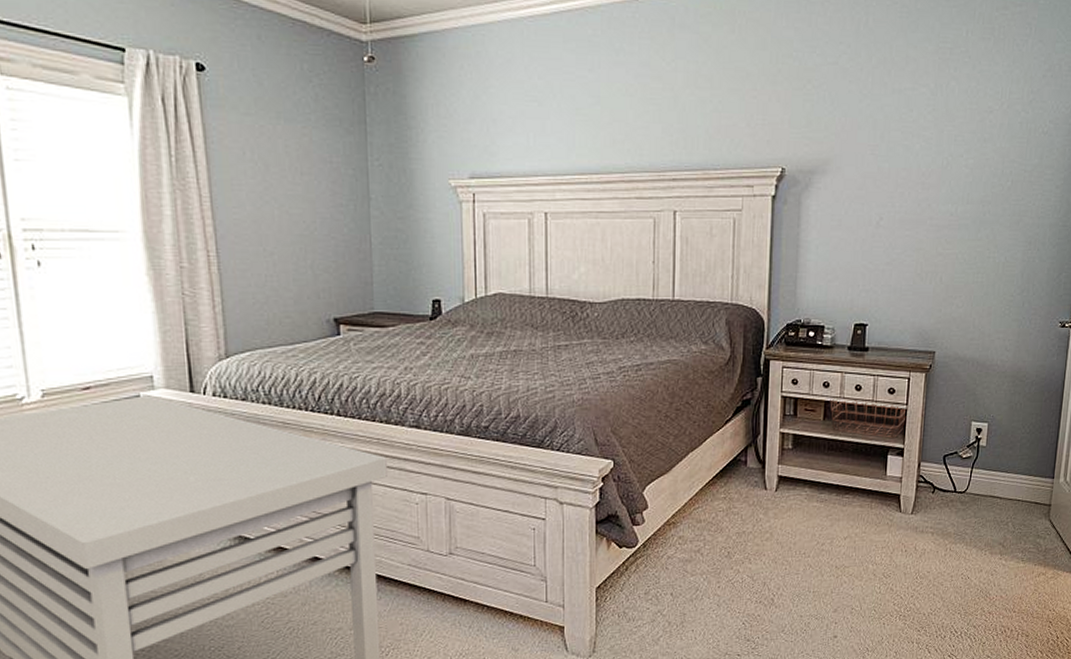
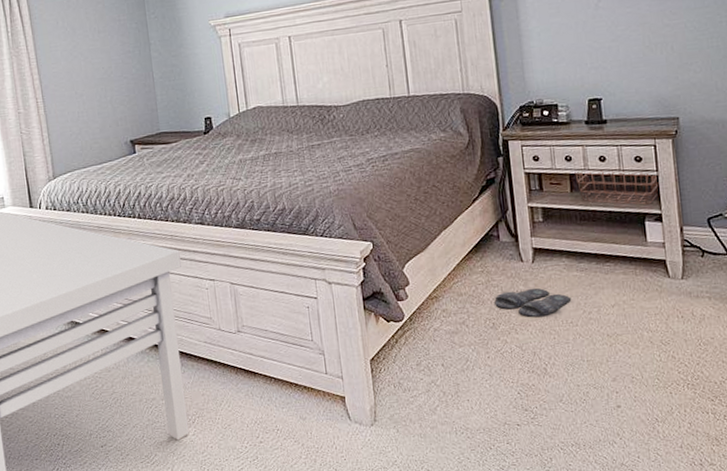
slippers: none [733,517,807,548] -> present [495,287,570,318]

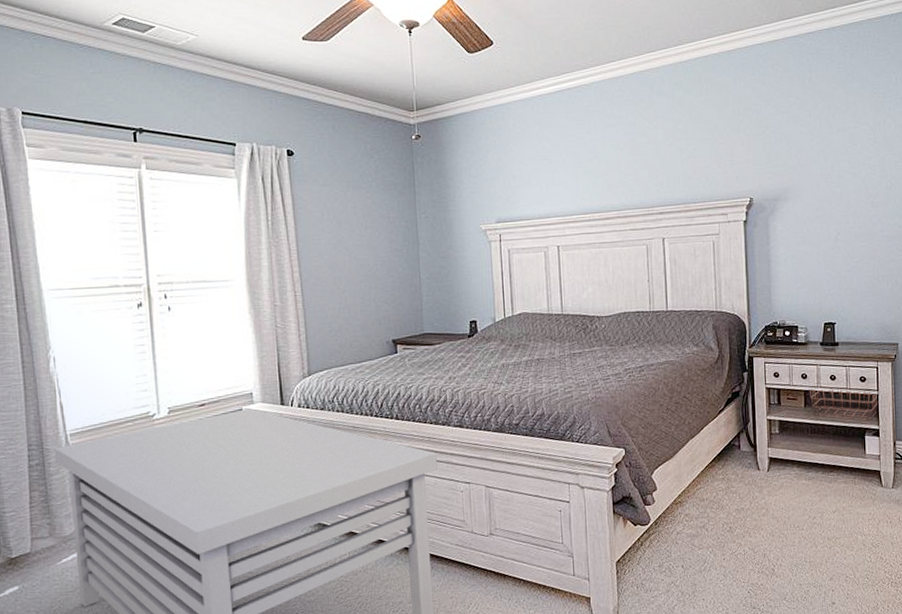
slippers: present [495,287,570,318] -> none [732,494,798,522]

